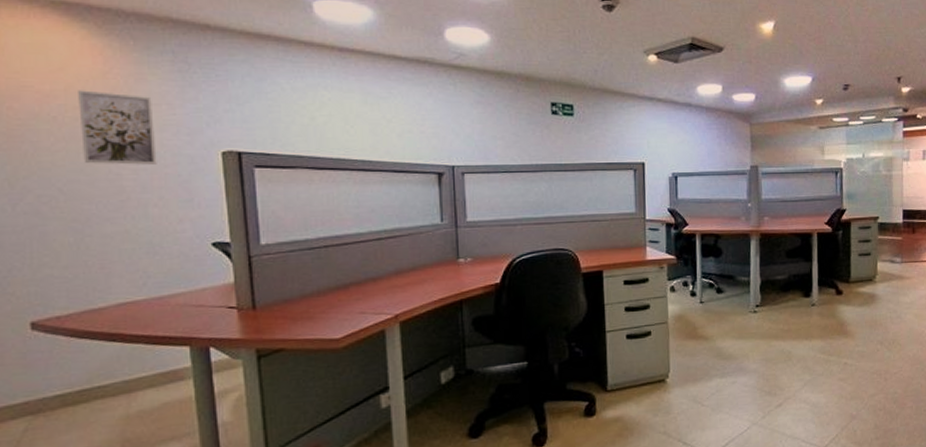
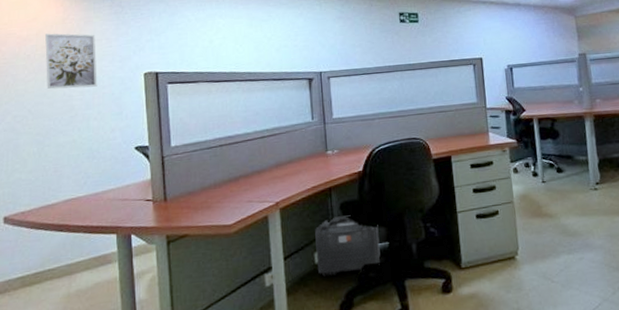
backpack: none [442,331,517,398] -> present [315,215,380,276]

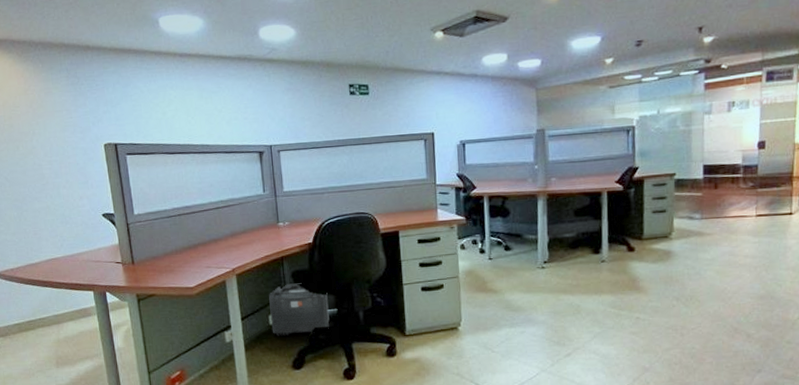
wall art: present [45,33,98,89] -> none [11,104,63,159]

